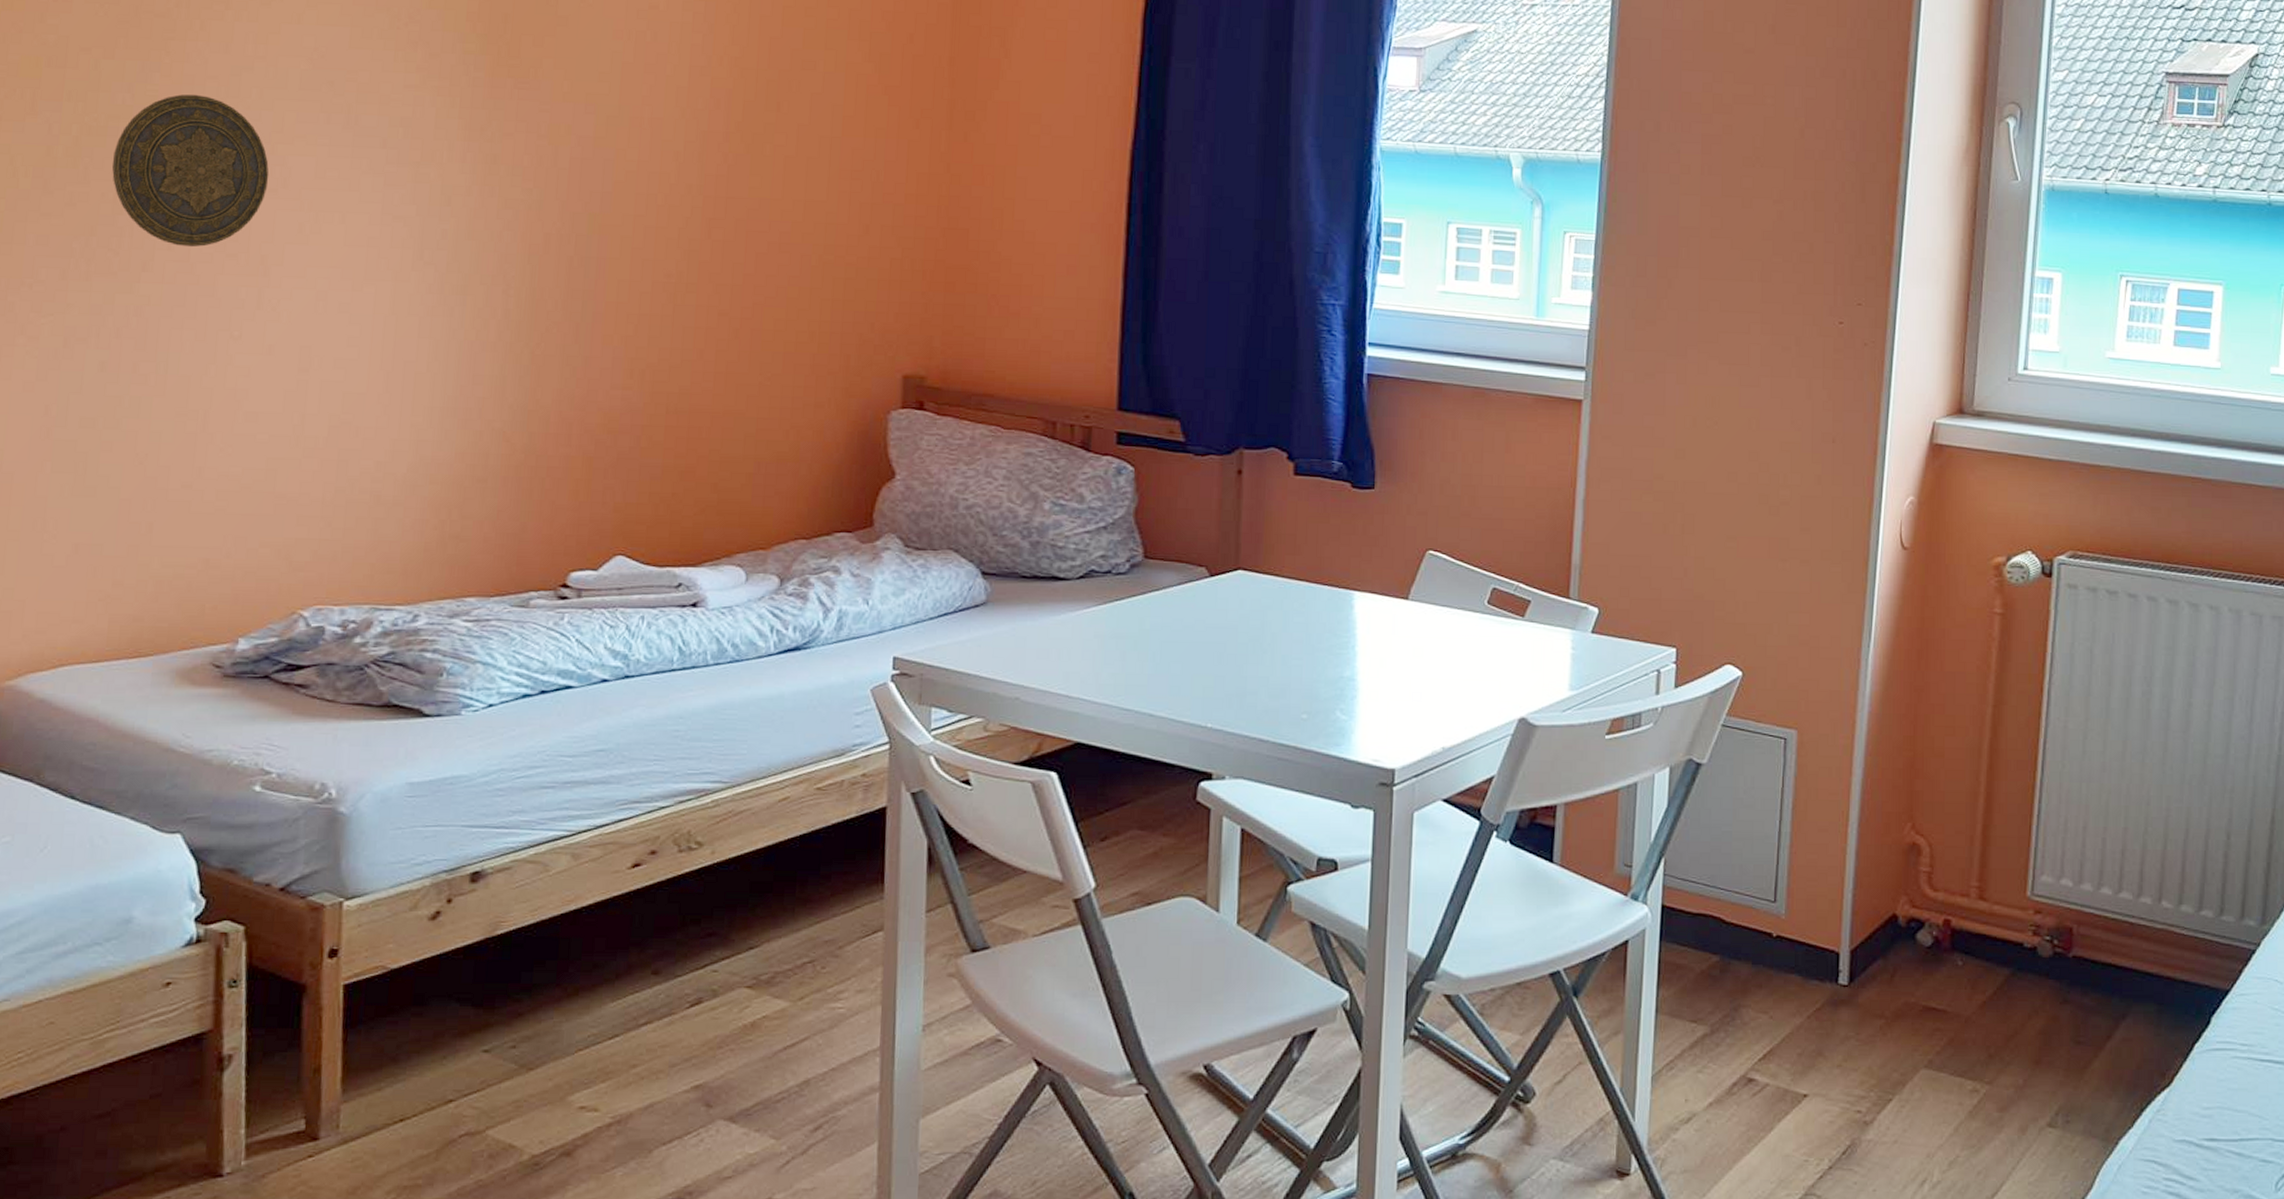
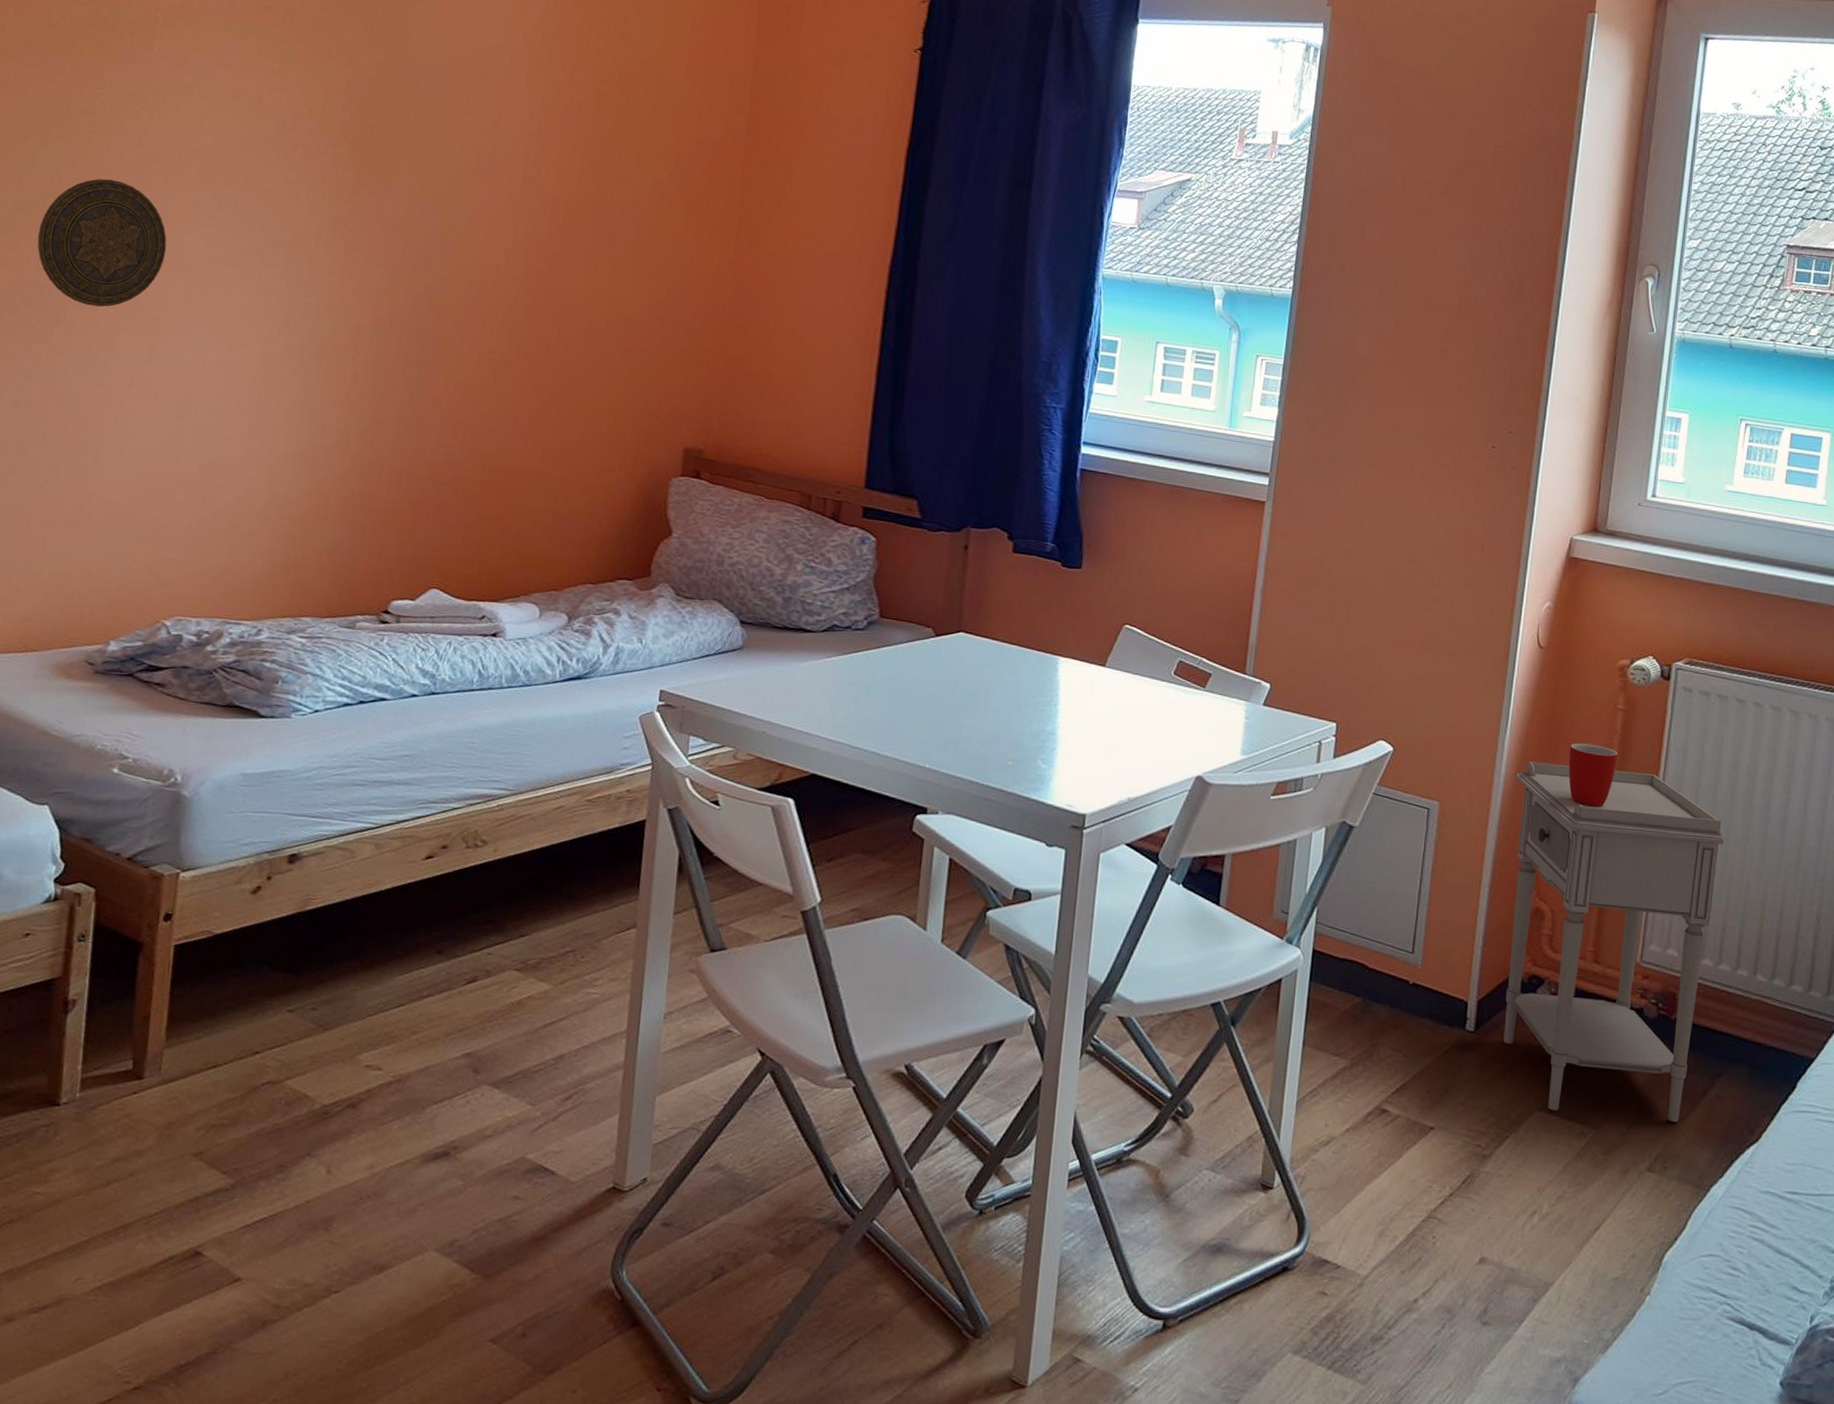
nightstand: none [1881,678,2119,1072] -> present [1503,761,1723,1123]
mug: none [1941,654,1997,726] -> present [1568,743,1618,808]

